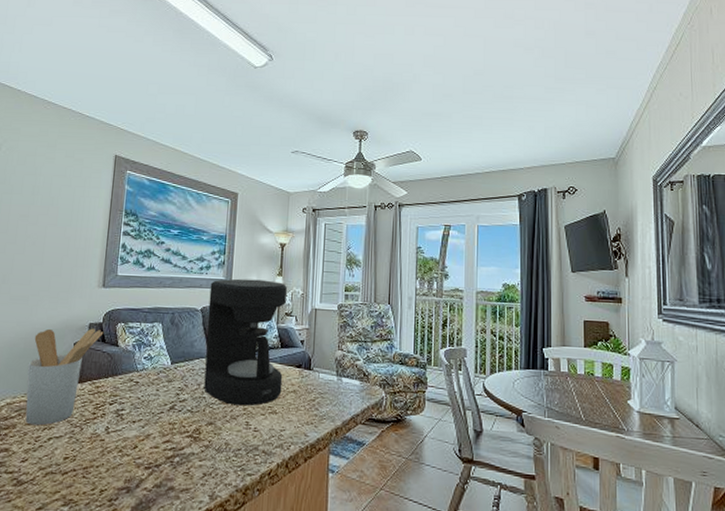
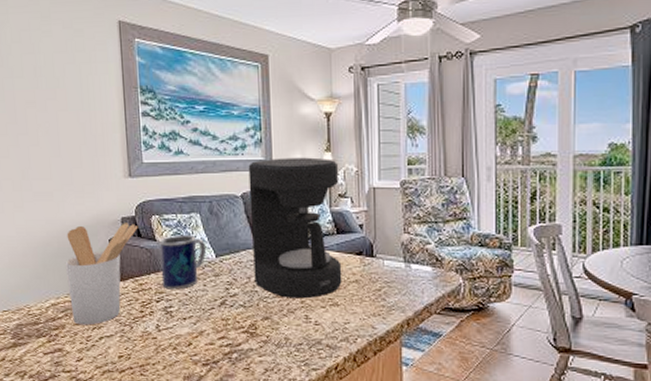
mug: none [117,341,164,394] -> present [159,234,207,290]

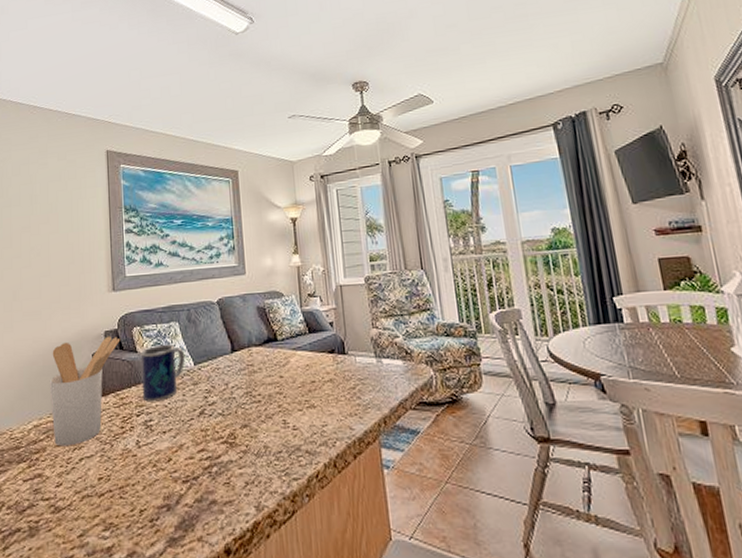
coffee maker: present [248,157,342,299] -> none [223,260,317,403]

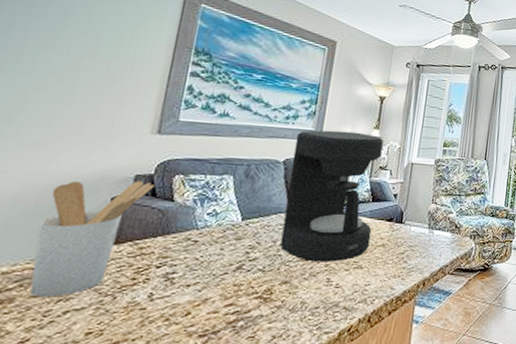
mug: present [140,344,185,402] -> none [168,196,234,254]
coffee maker: none [223,260,317,403] -> present [280,130,383,262]

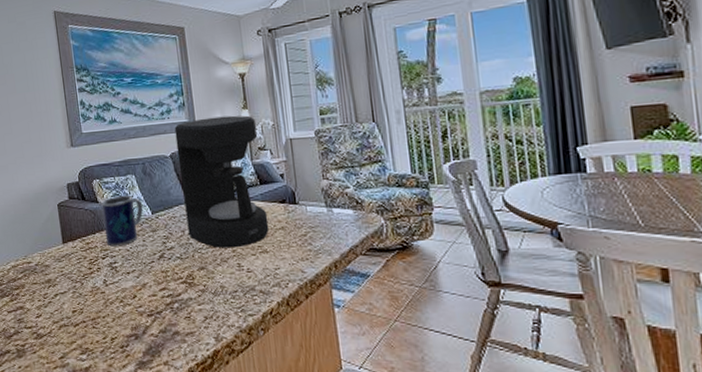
utensil holder: present [29,180,155,297] -> none [21,188,82,284]
mug: none [168,196,234,254] -> present [101,195,143,247]

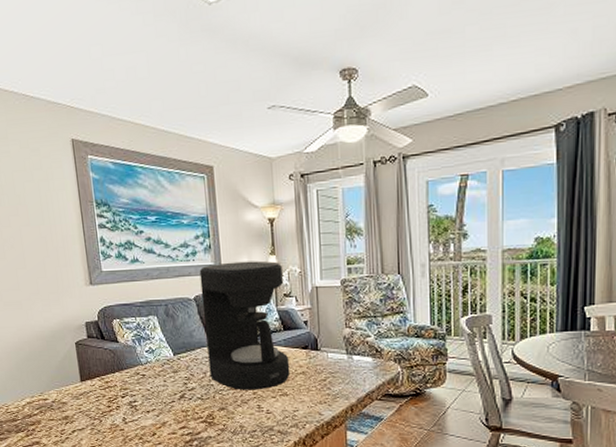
mug: present [101,195,143,247] -> none [121,336,165,386]

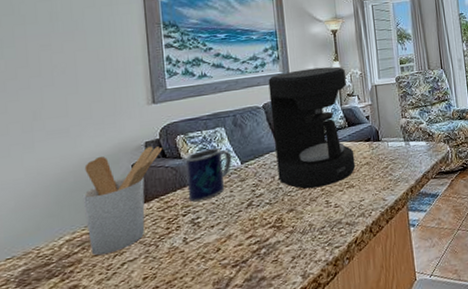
utensil holder: none [36,327,102,420] -> present [82,146,163,256]
mug: none [121,336,165,386] -> present [185,147,232,202]

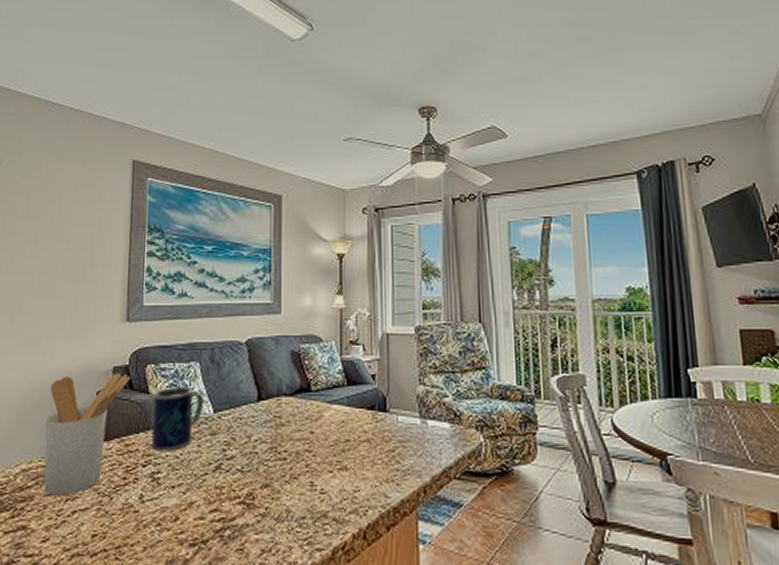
coffee maker: present [268,66,356,189] -> none [254,301,352,462]

